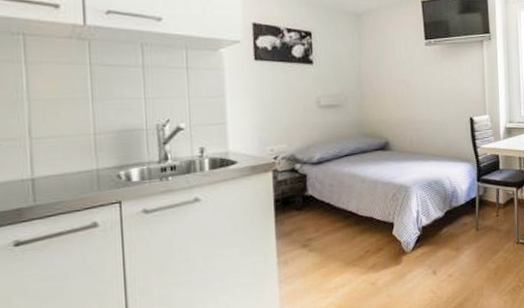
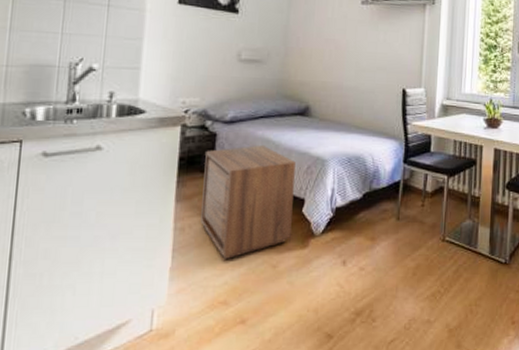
nightstand: none [299,180,385,284] -> present [200,145,296,260]

